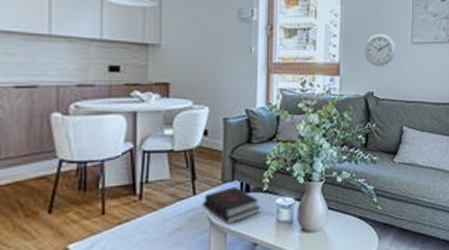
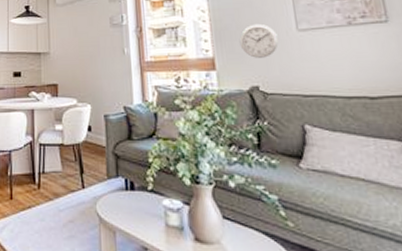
hardback book: present [202,186,261,225] -> none [90,183,148,223]

